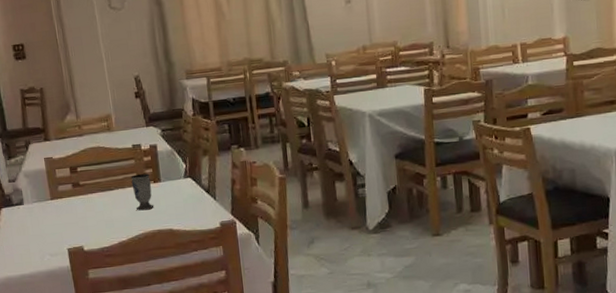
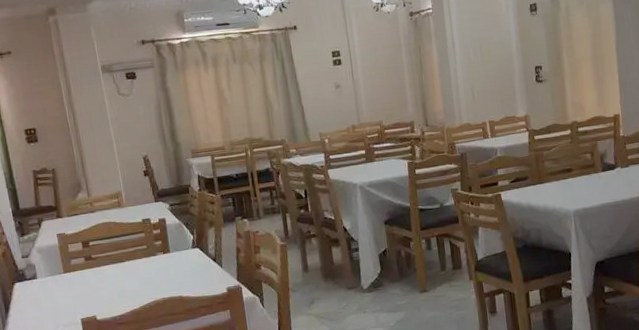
cup: present [130,173,154,211] -> none [141,245,164,280]

